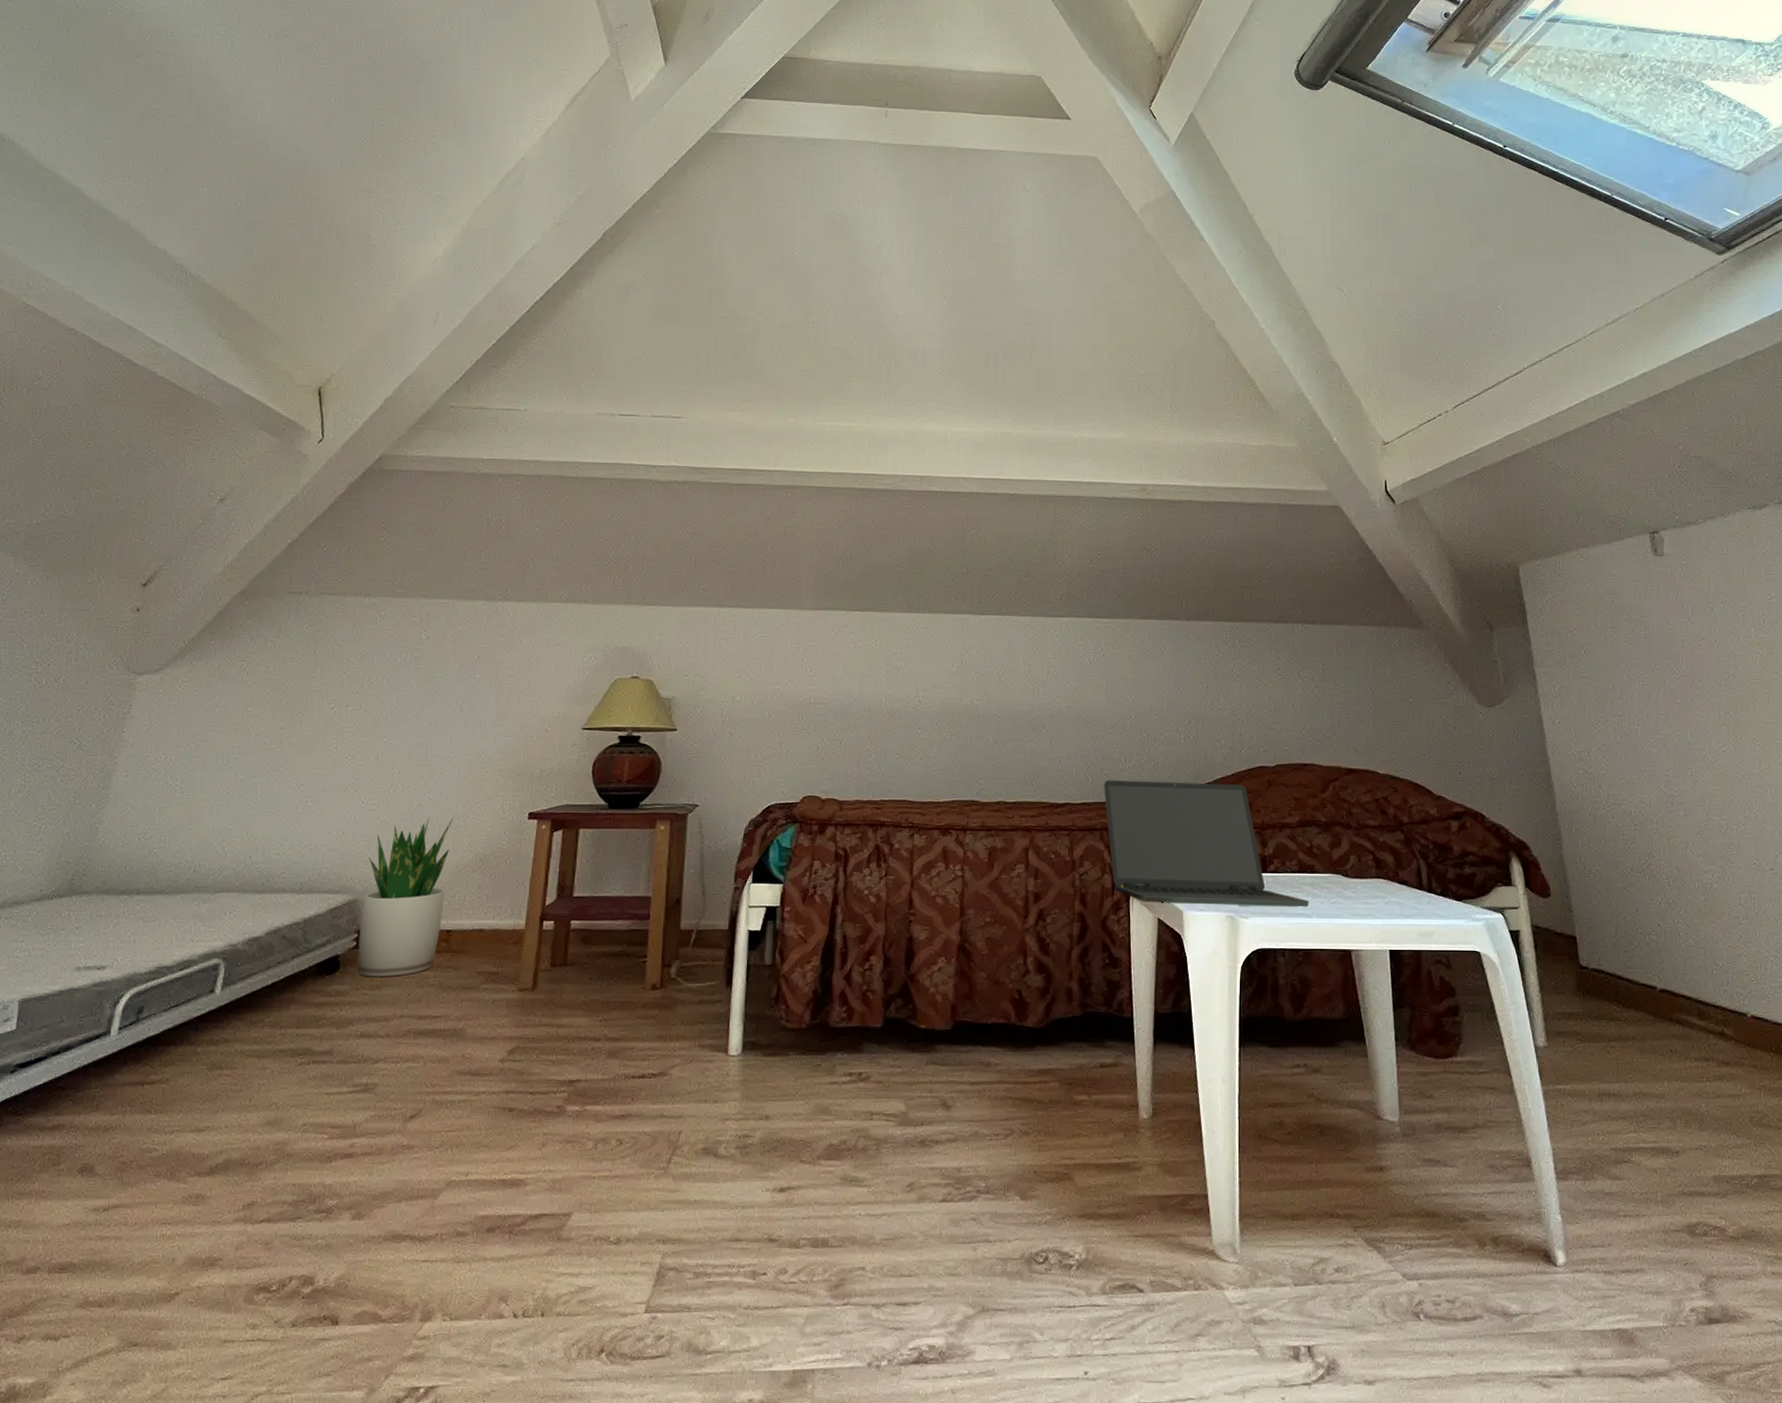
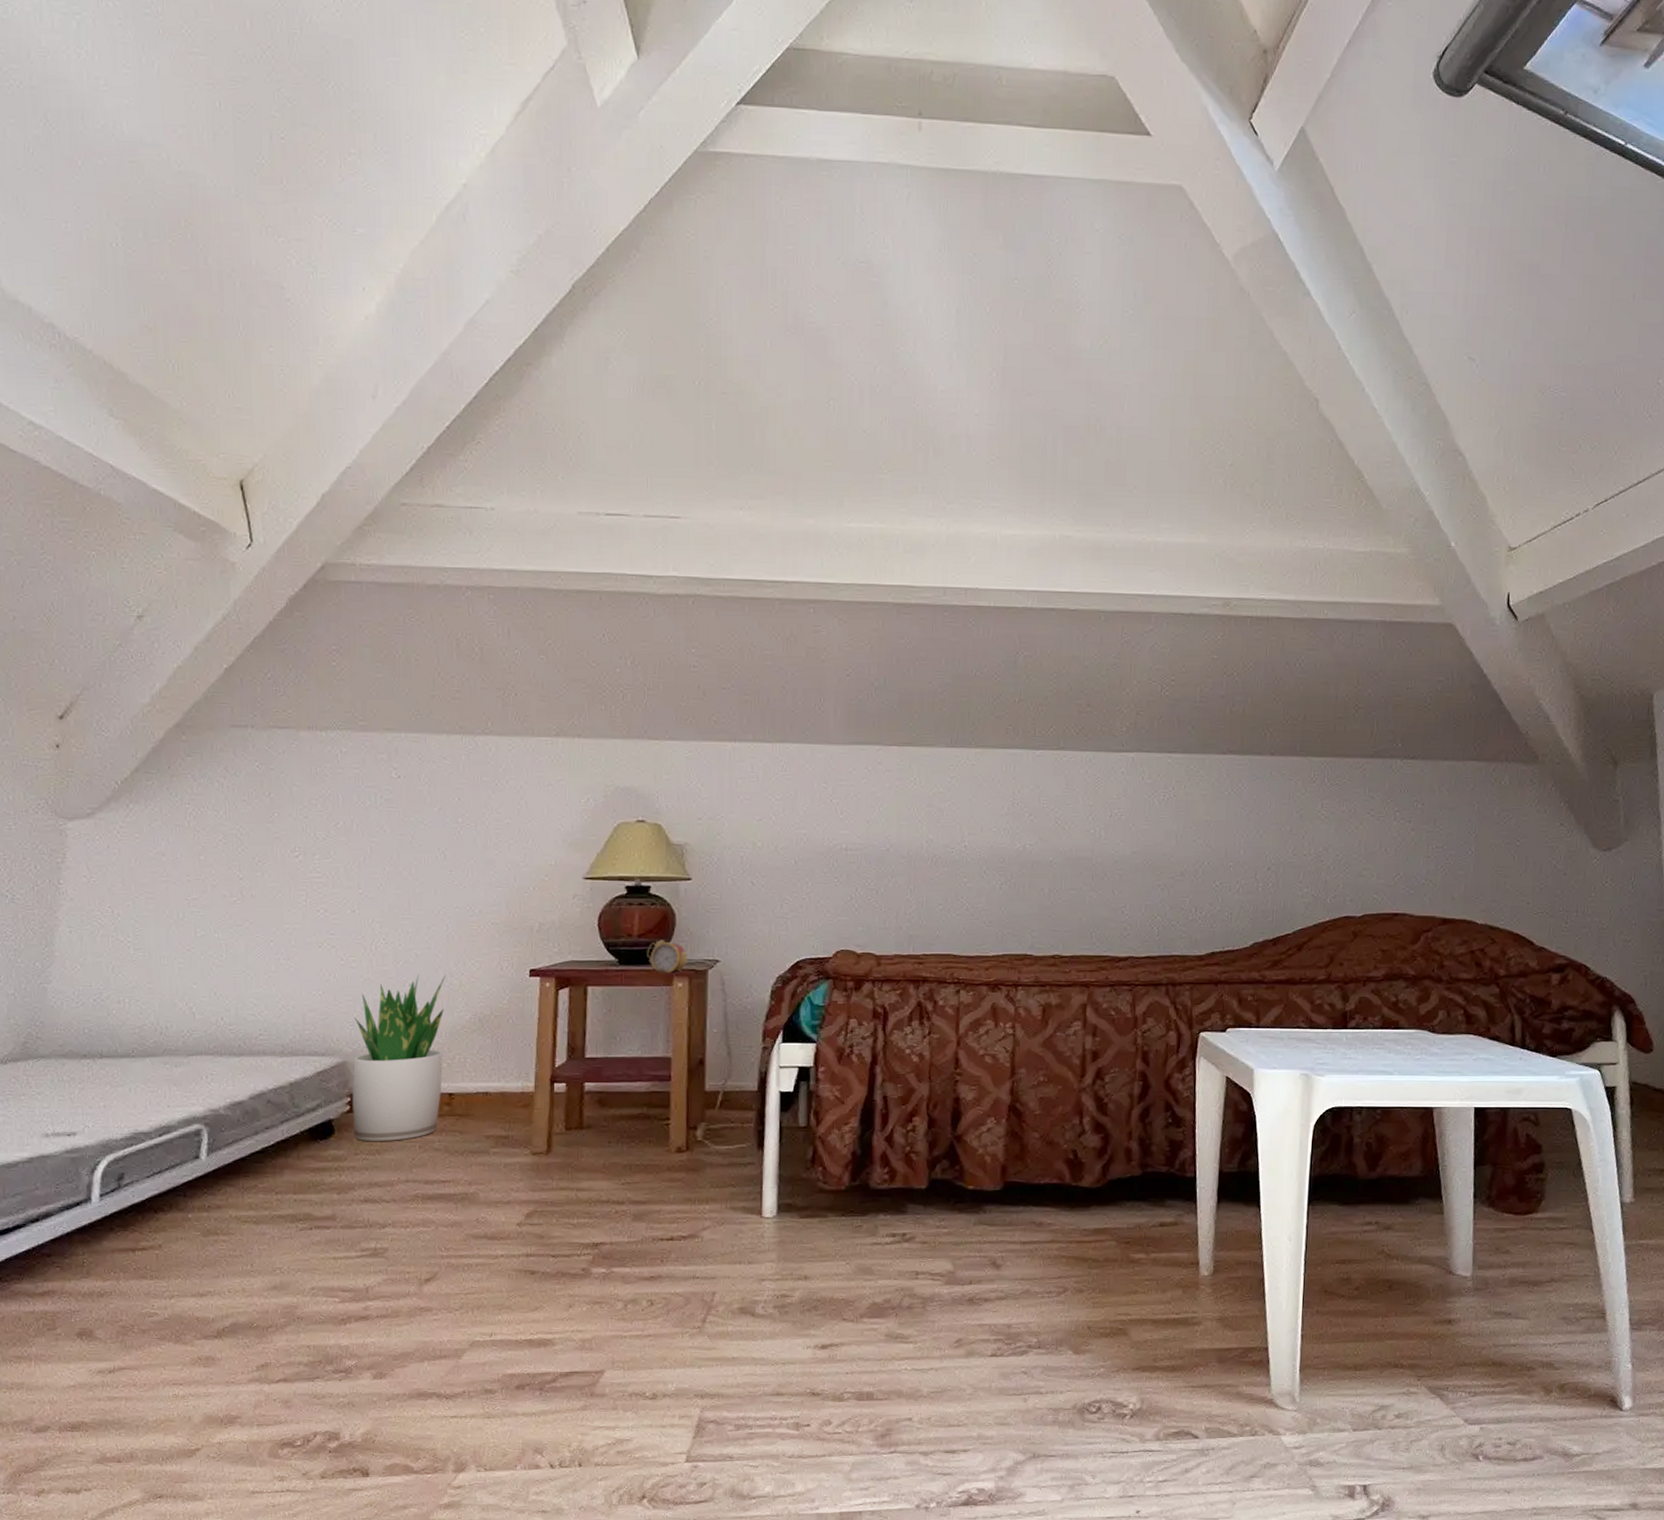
alarm clock: none [634,786,671,817] -> present [647,940,689,974]
laptop: present [1104,780,1310,908] -> none [1171,932,1392,1065]

